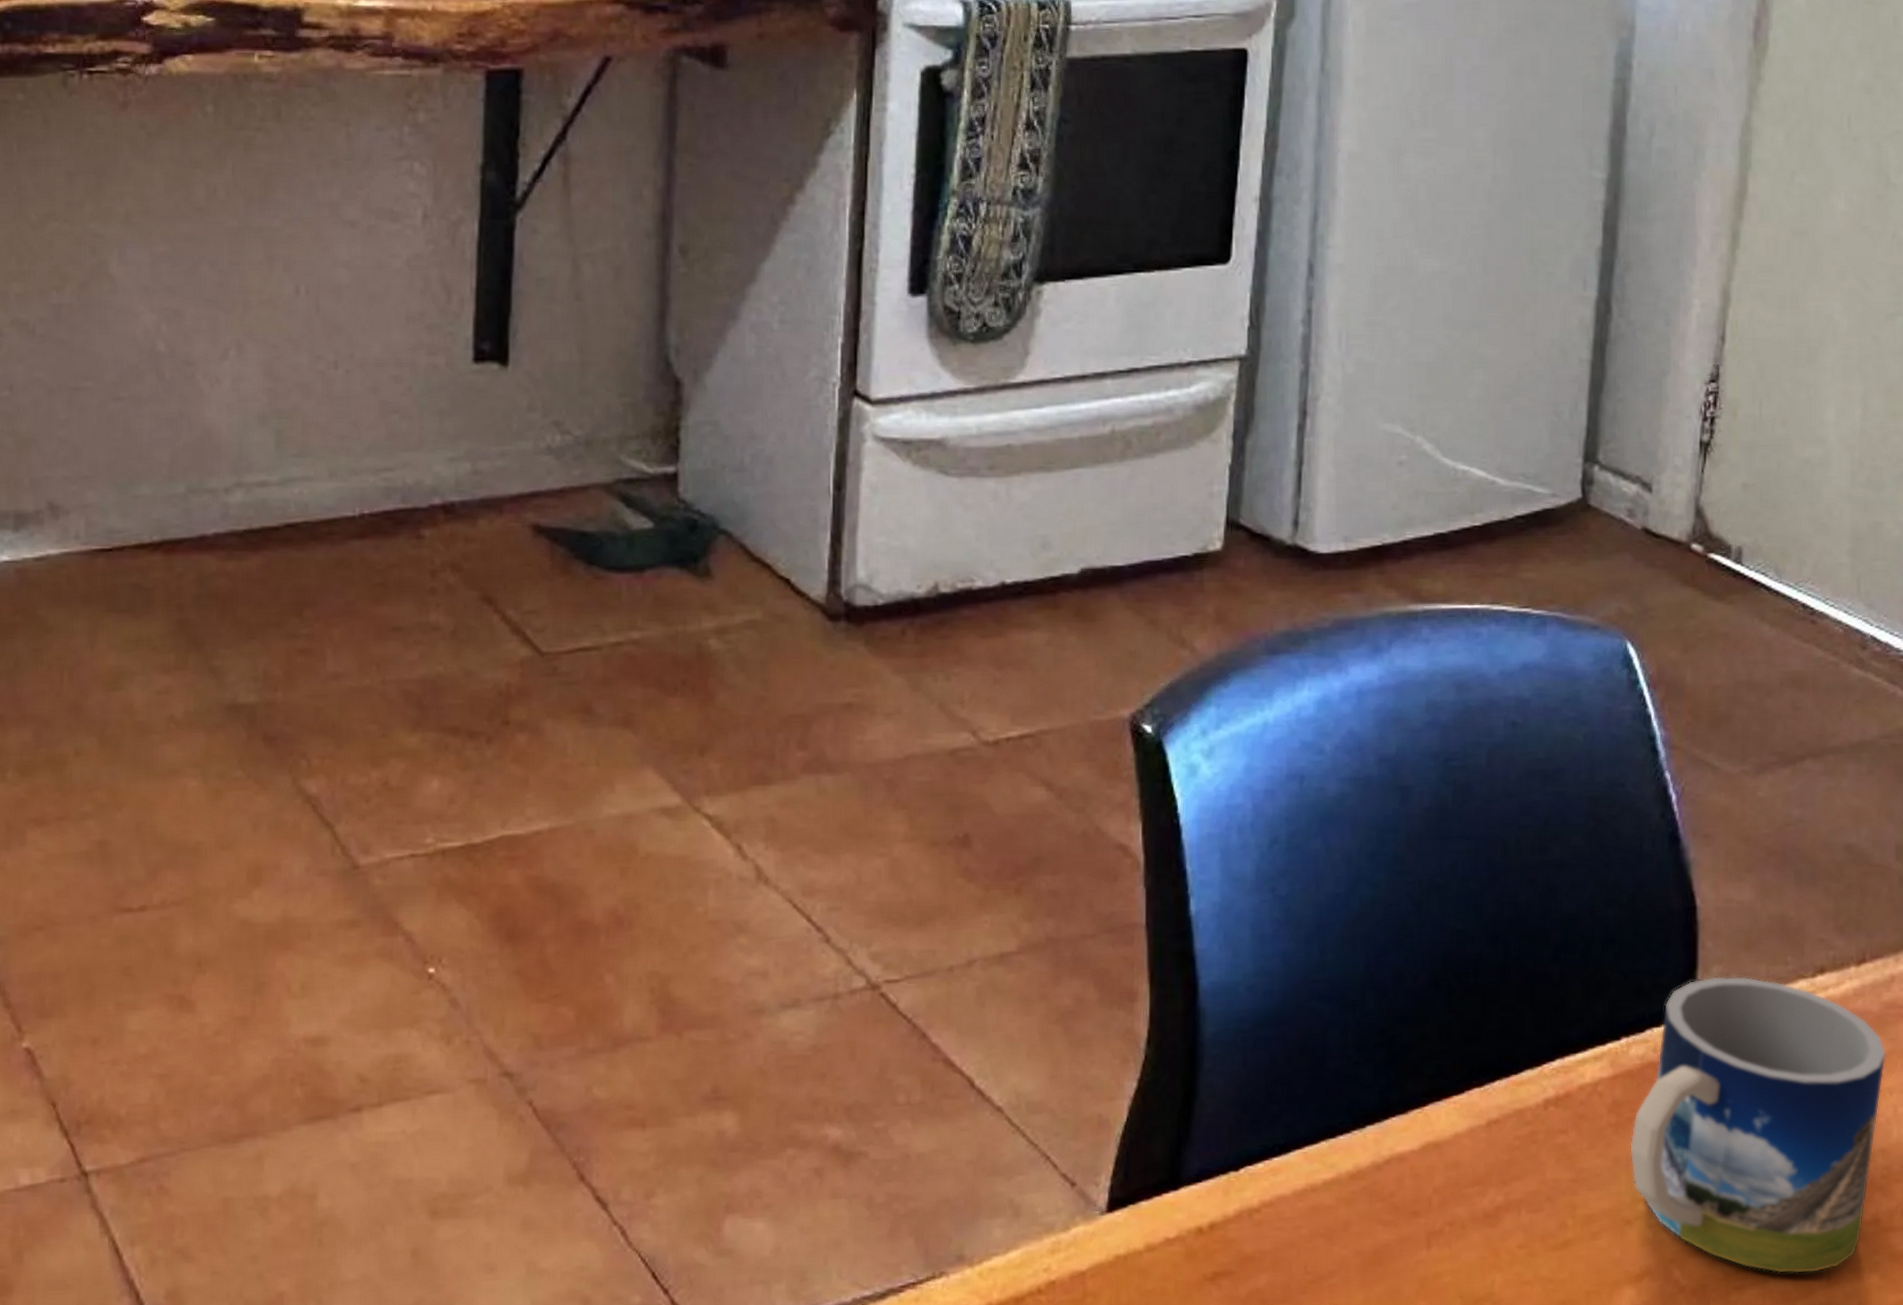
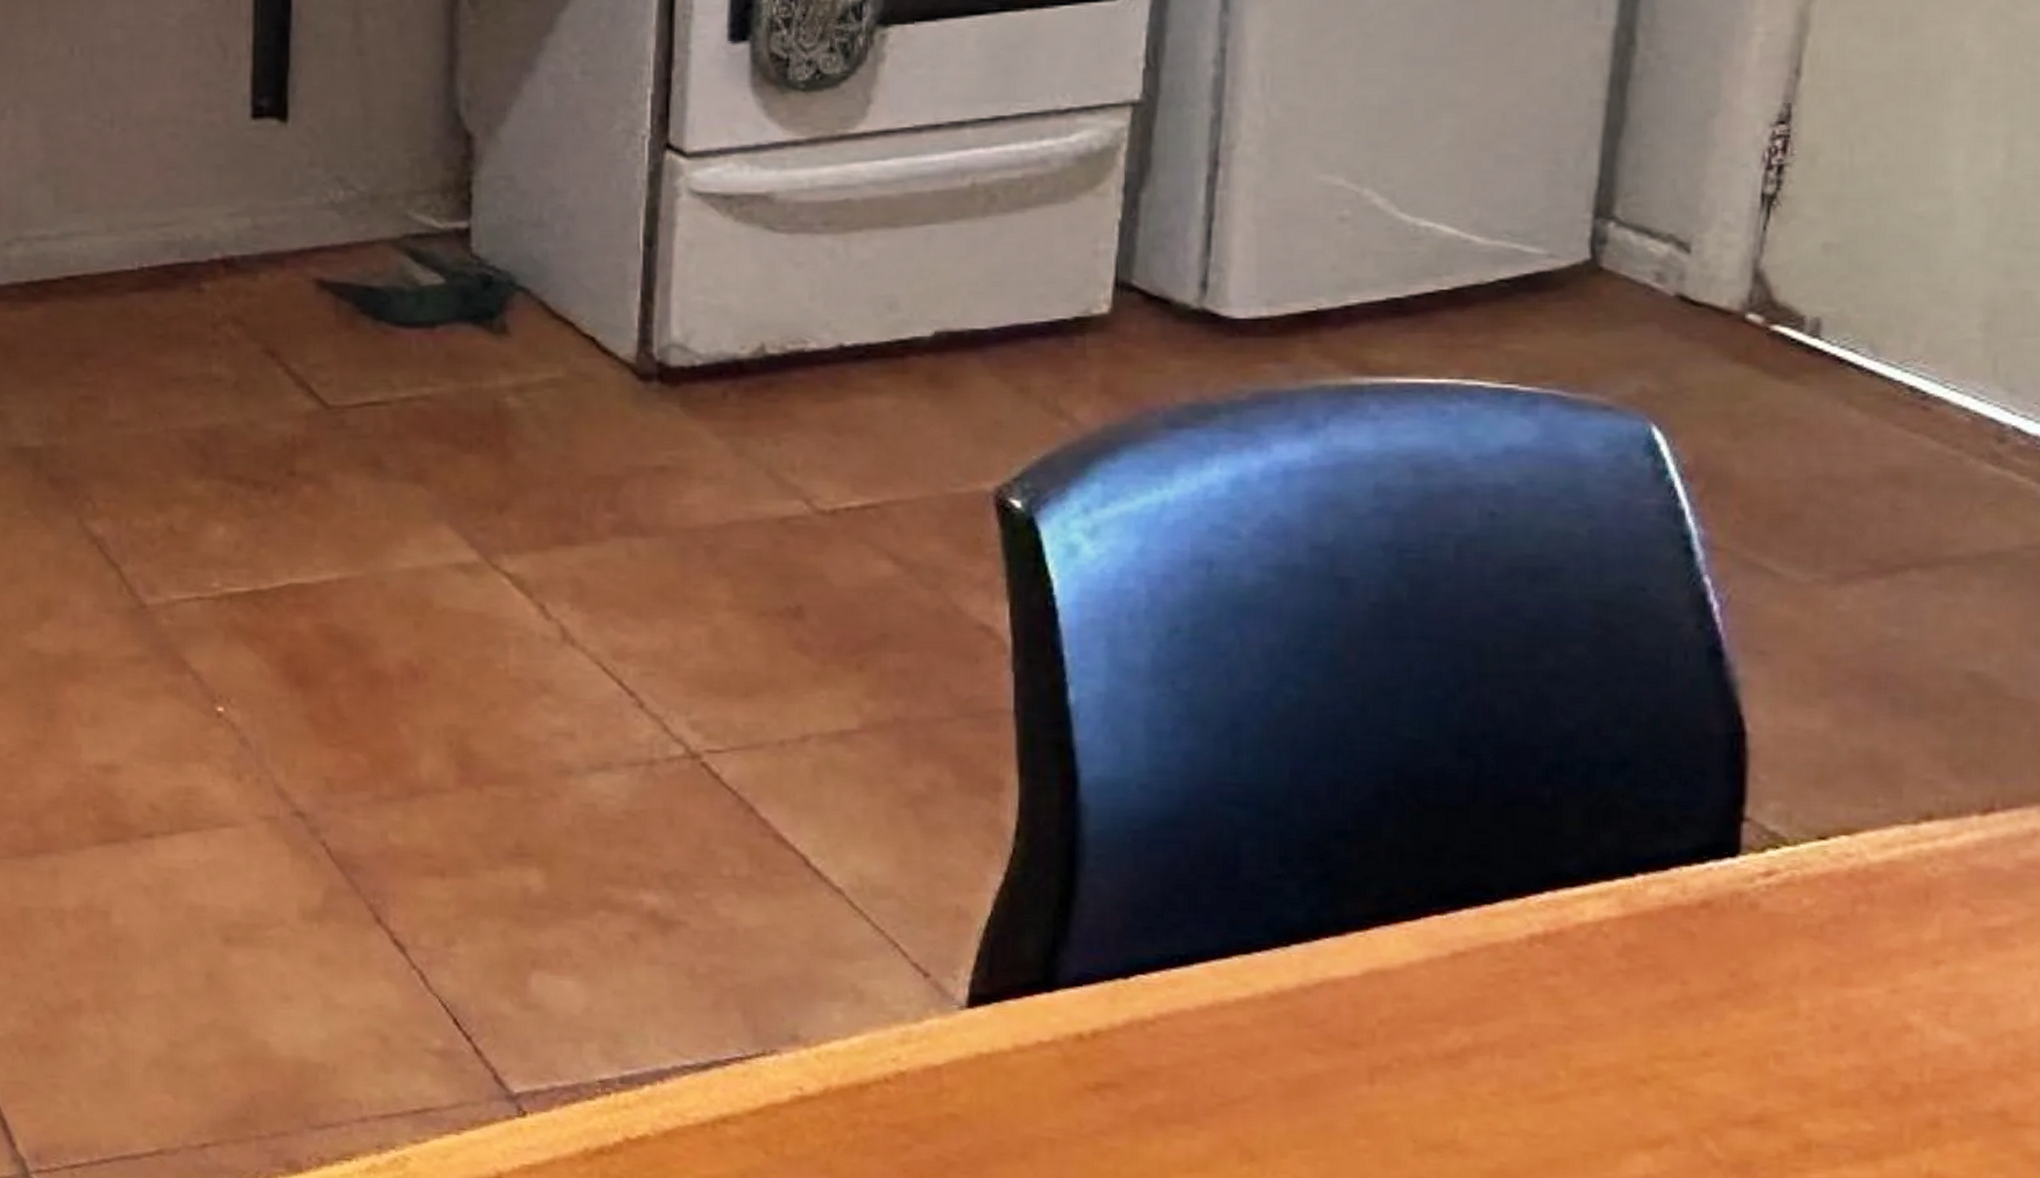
mug: present [1630,976,1887,1274] -> none [1646,814,2024,1165]

